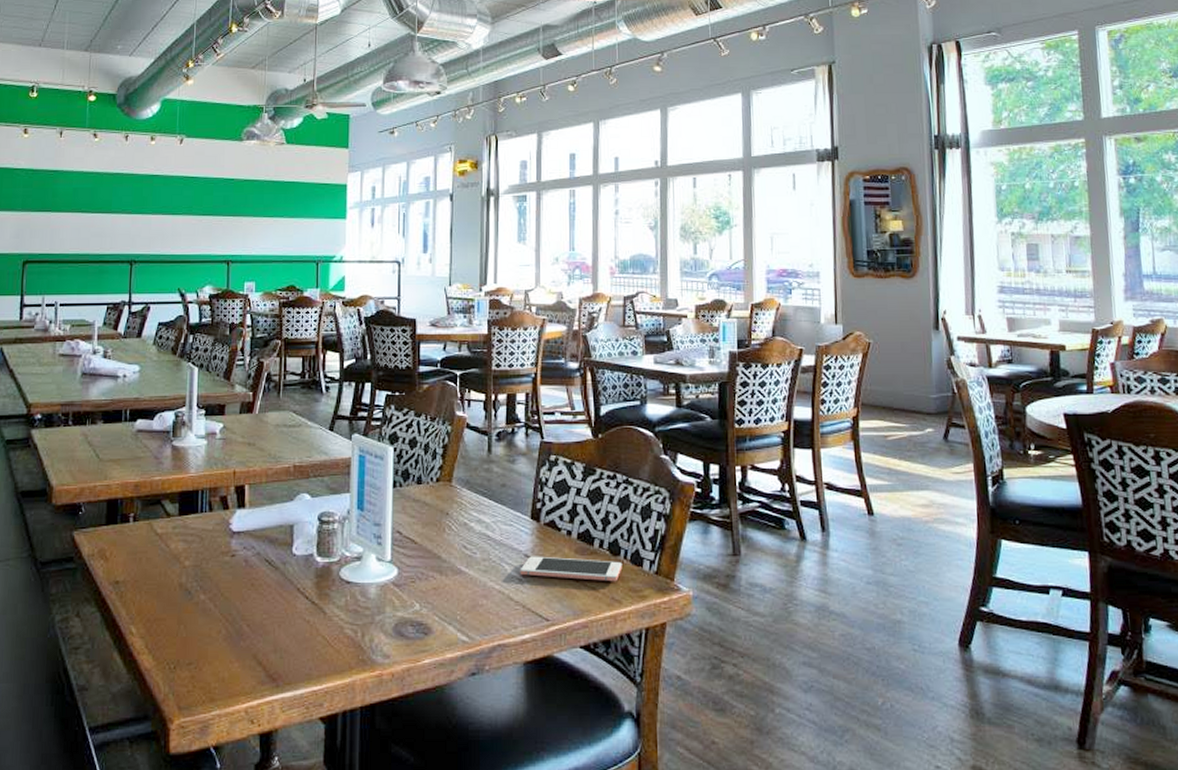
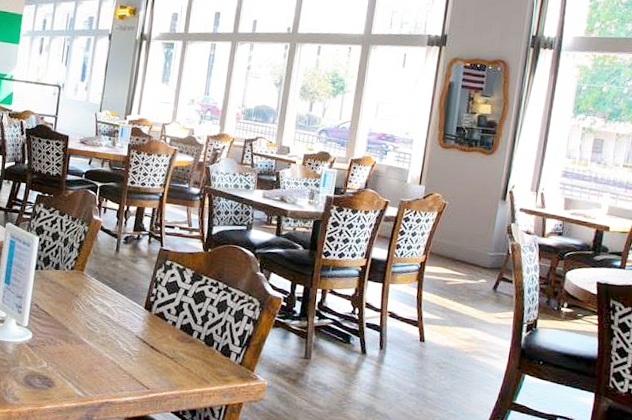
cell phone: present [520,556,623,582] -> none [130,337,214,367]

